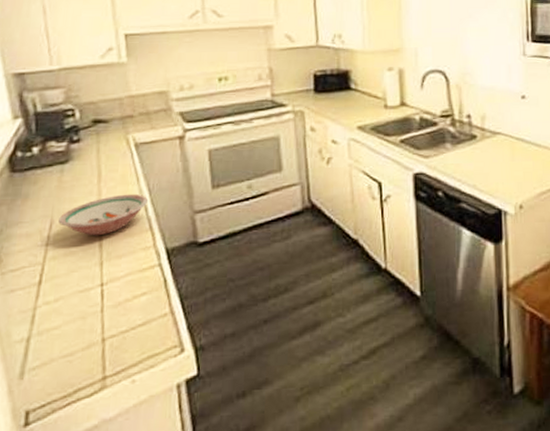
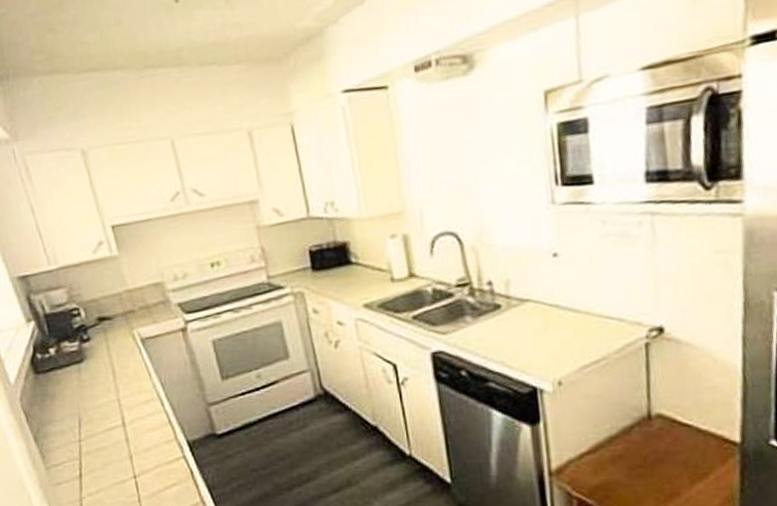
bowl: present [58,193,149,236] -> none [85,389,163,432]

